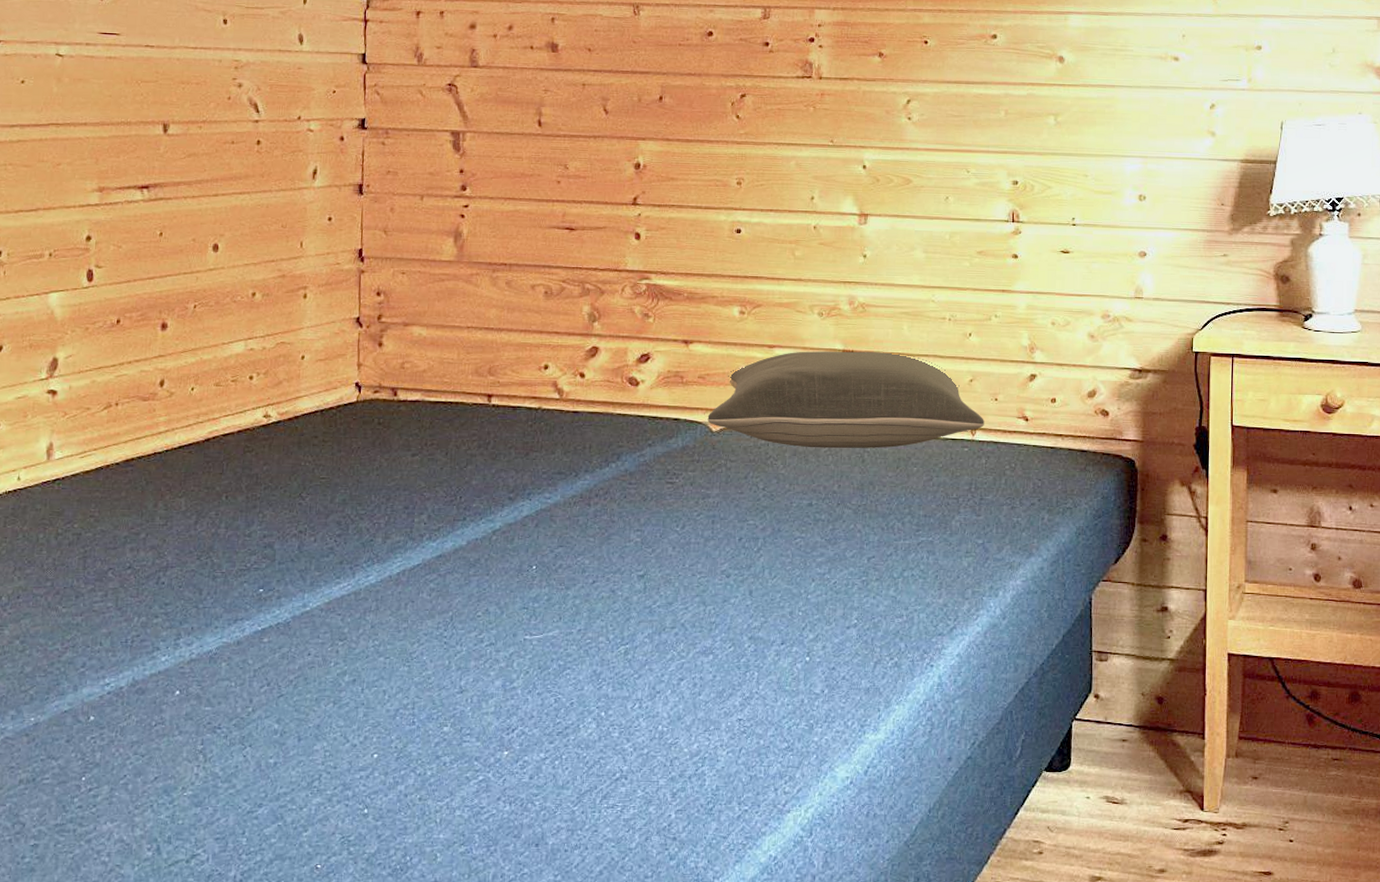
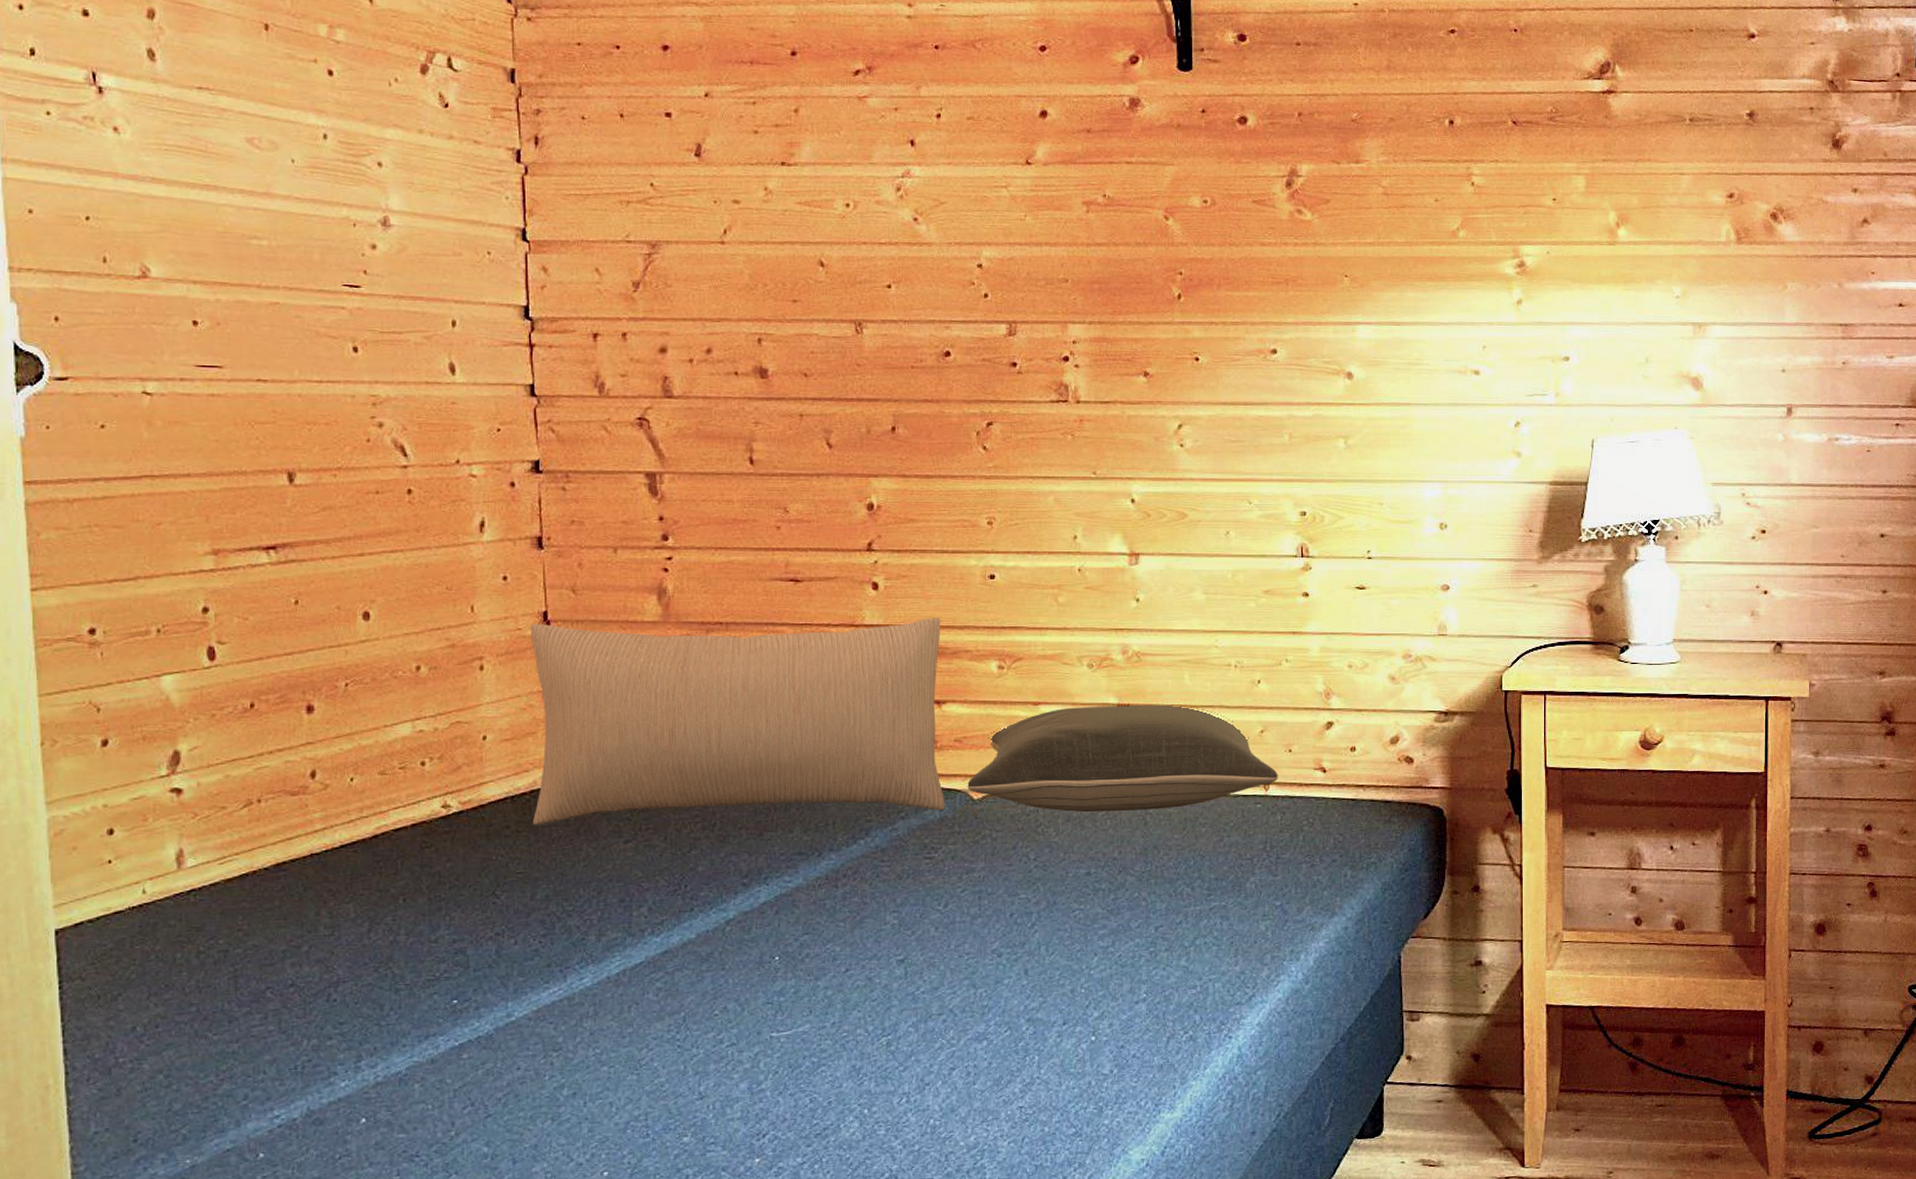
pillow: none [337,259,693,440] -> present [530,618,946,826]

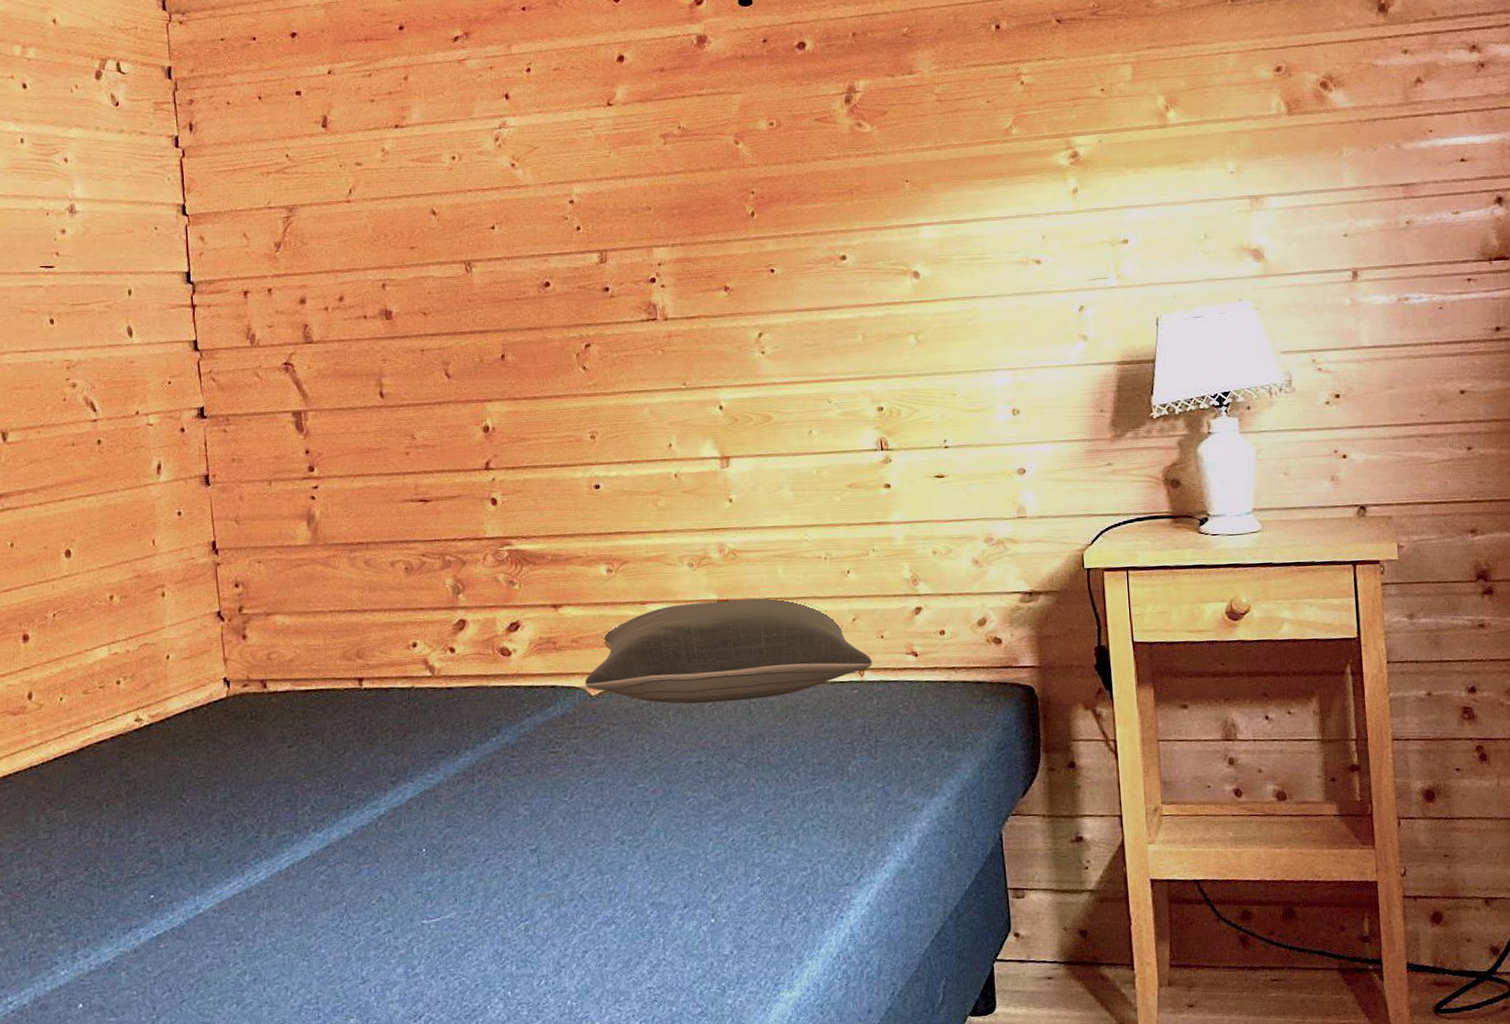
pillow: present [530,618,946,826] -> none [202,527,567,735]

